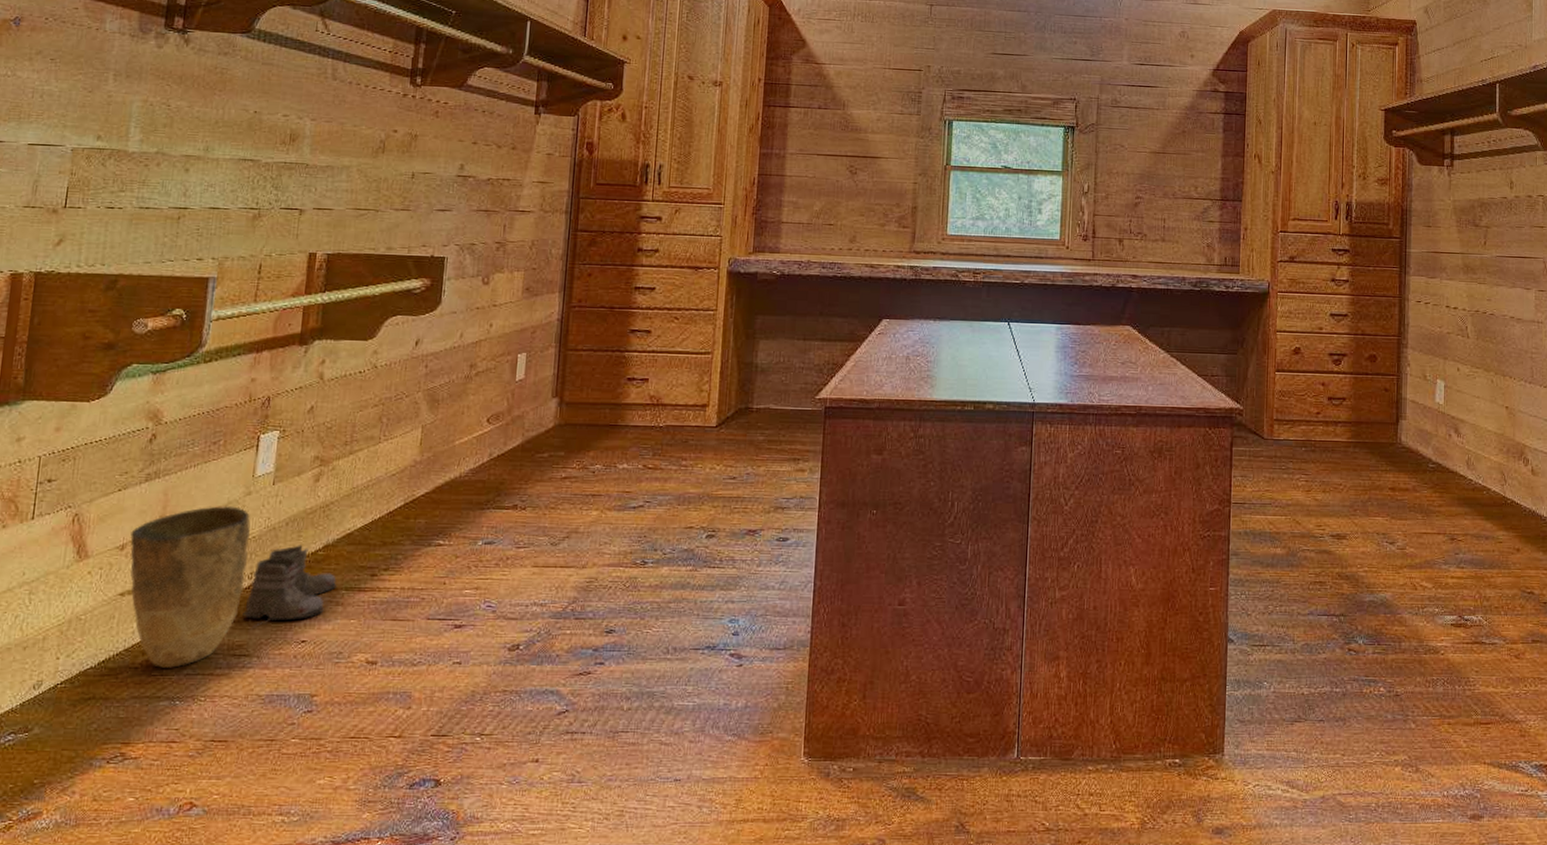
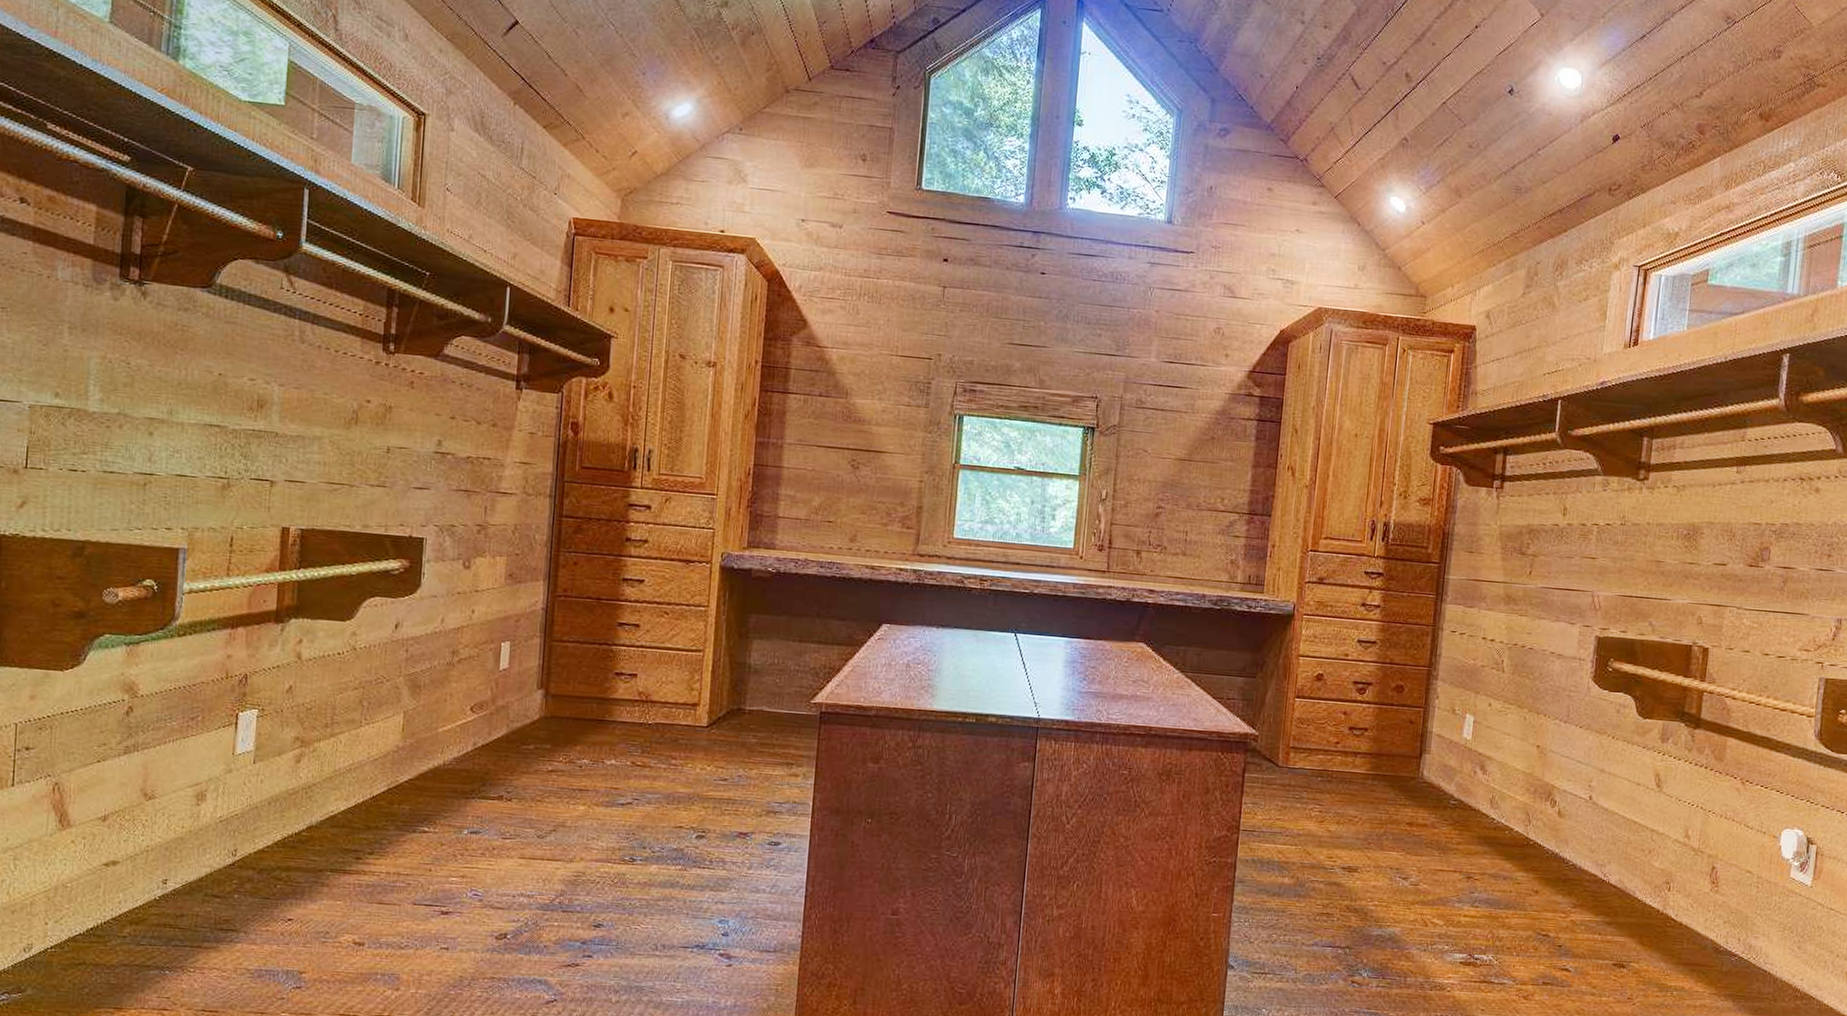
vase: present [130,505,251,668] -> none [112,781,233,939]
boots: present [242,545,338,627] -> none [228,825,322,903]

